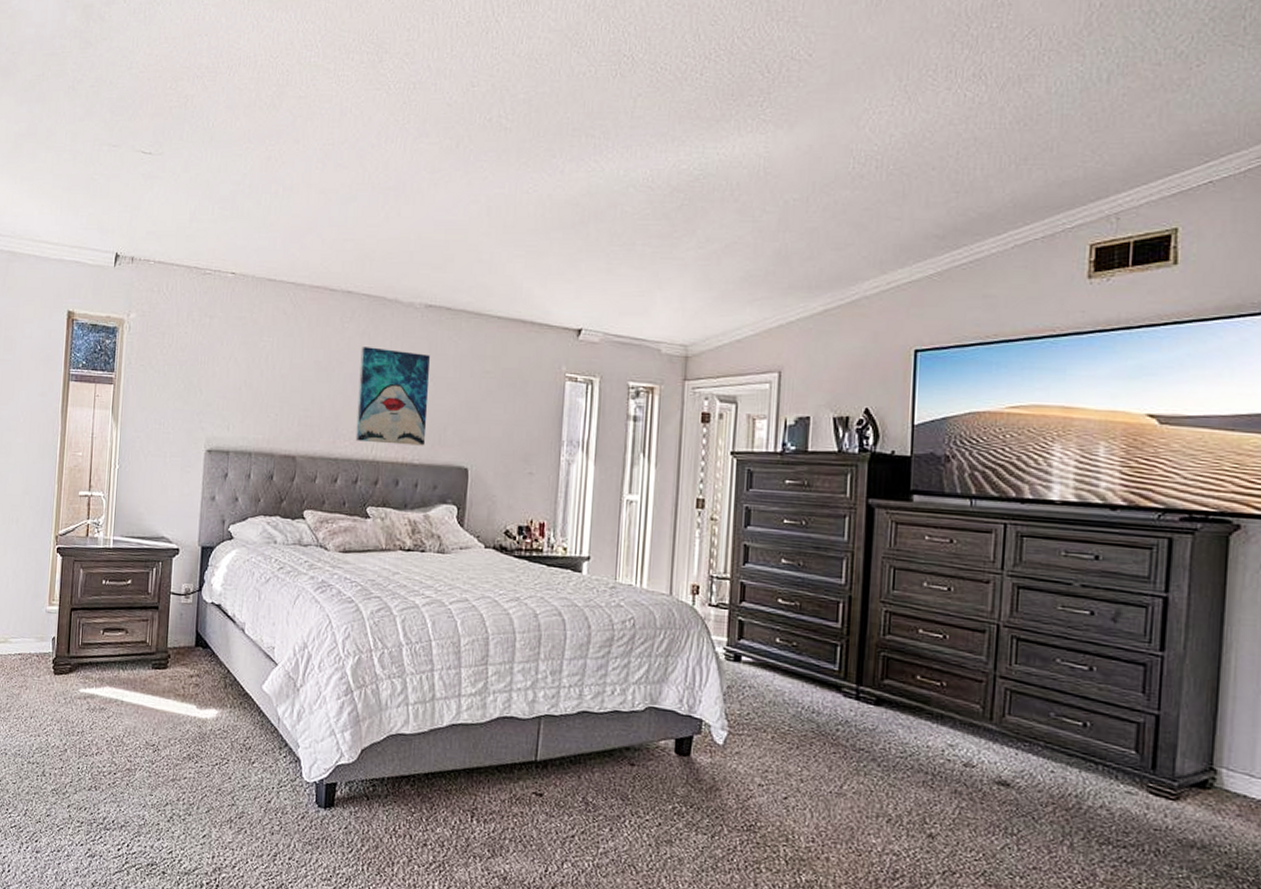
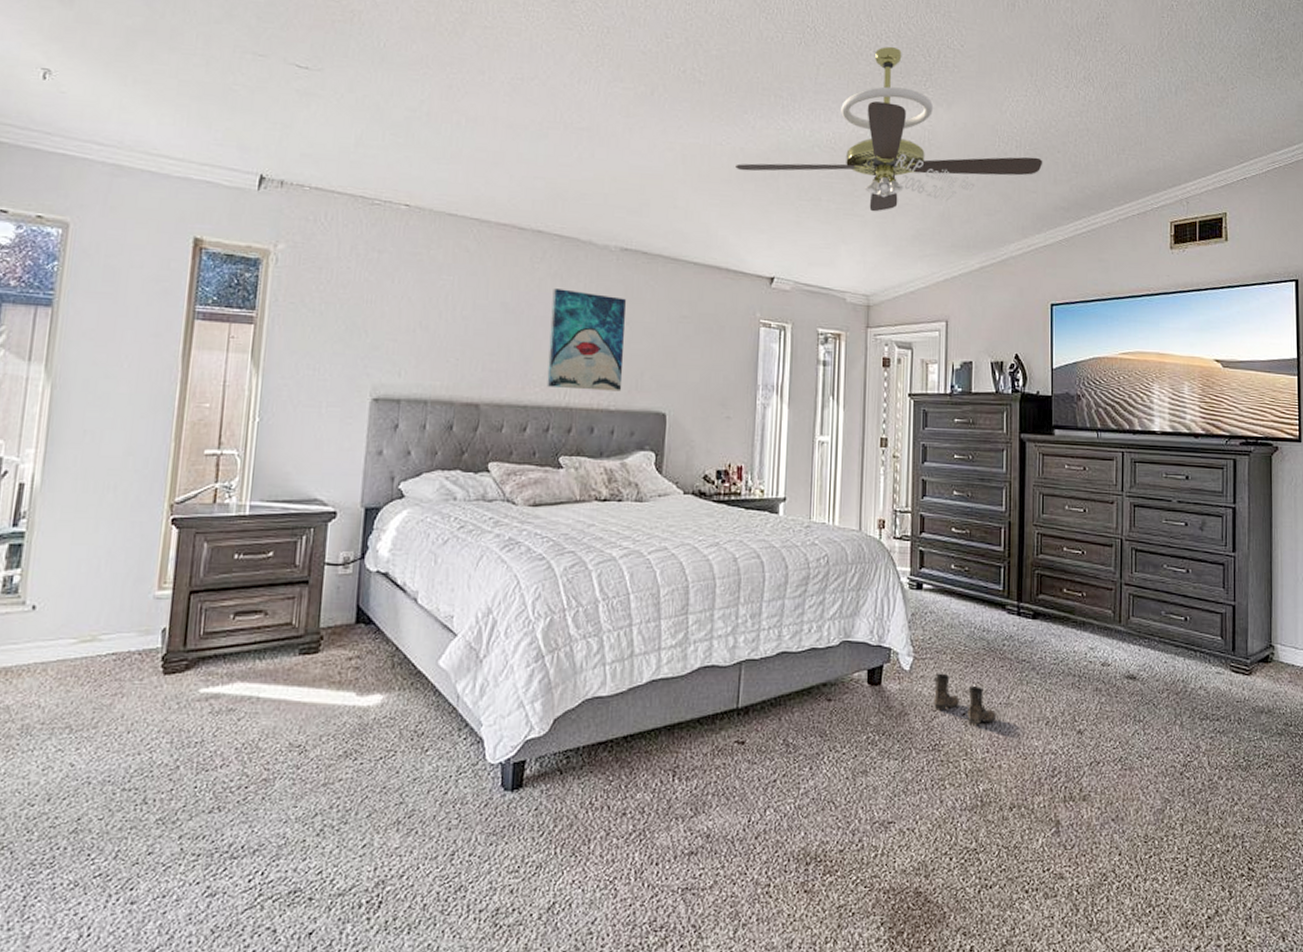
ceiling fan: none [542,67,912,254] -> present [736,47,1043,212]
boots: none [750,751,826,812] -> present [934,673,997,725]

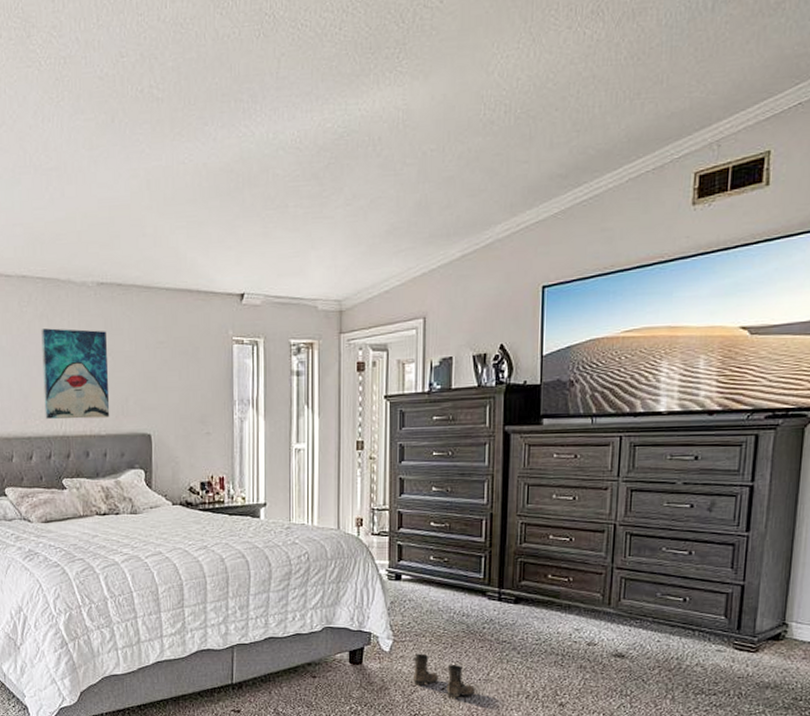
ceiling fan: present [736,47,1043,212] -> none [199,19,537,211]

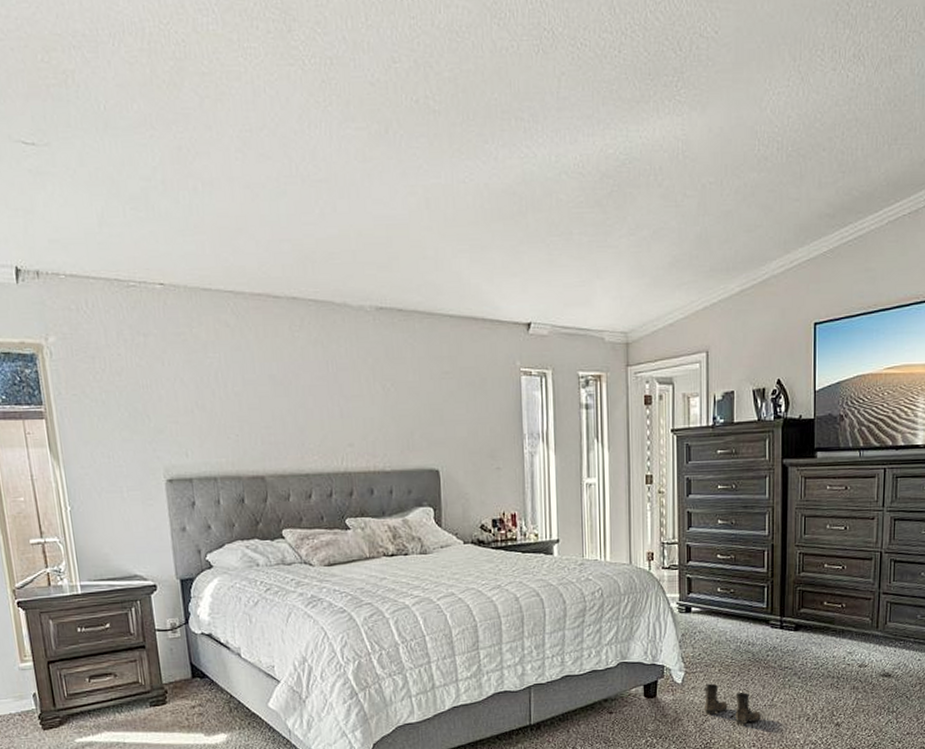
wall art: present [41,328,110,419] -> none [316,355,395,455]

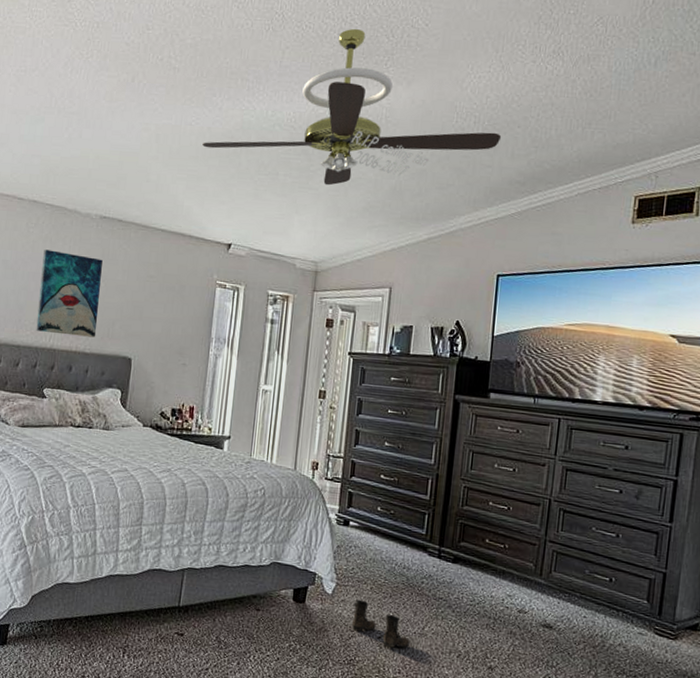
wall art: none [316,355,395,455] -> present [36,249,103,338]
ceiling fan: none [481,44,807,241] -> present [202,29,502,186]

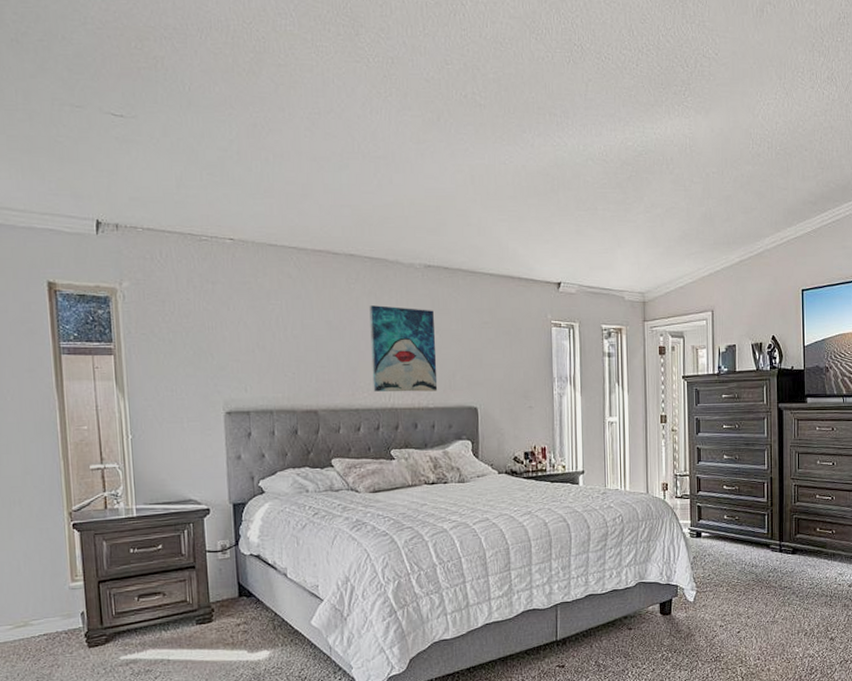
ceiling fan: present [202,29,502,186] -> none [519,60,793,217]
boots: present [352,599,411,649] -> none [714,601,765,640]

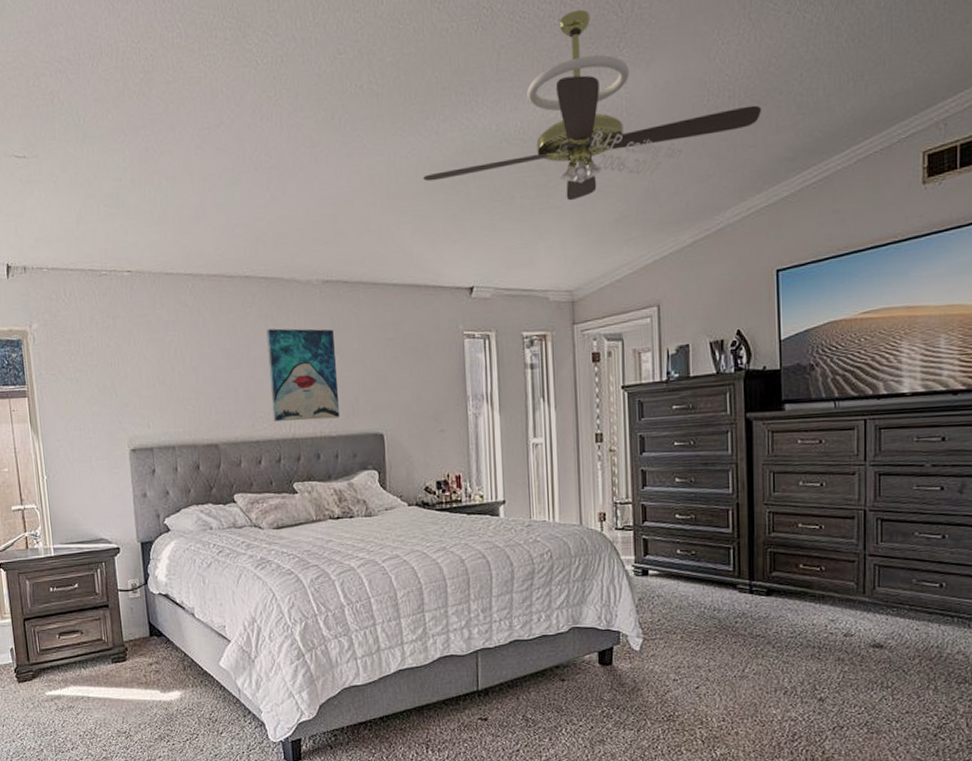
ceiling fan: none [519,60,793,217] -> present [423,10,762,201]

